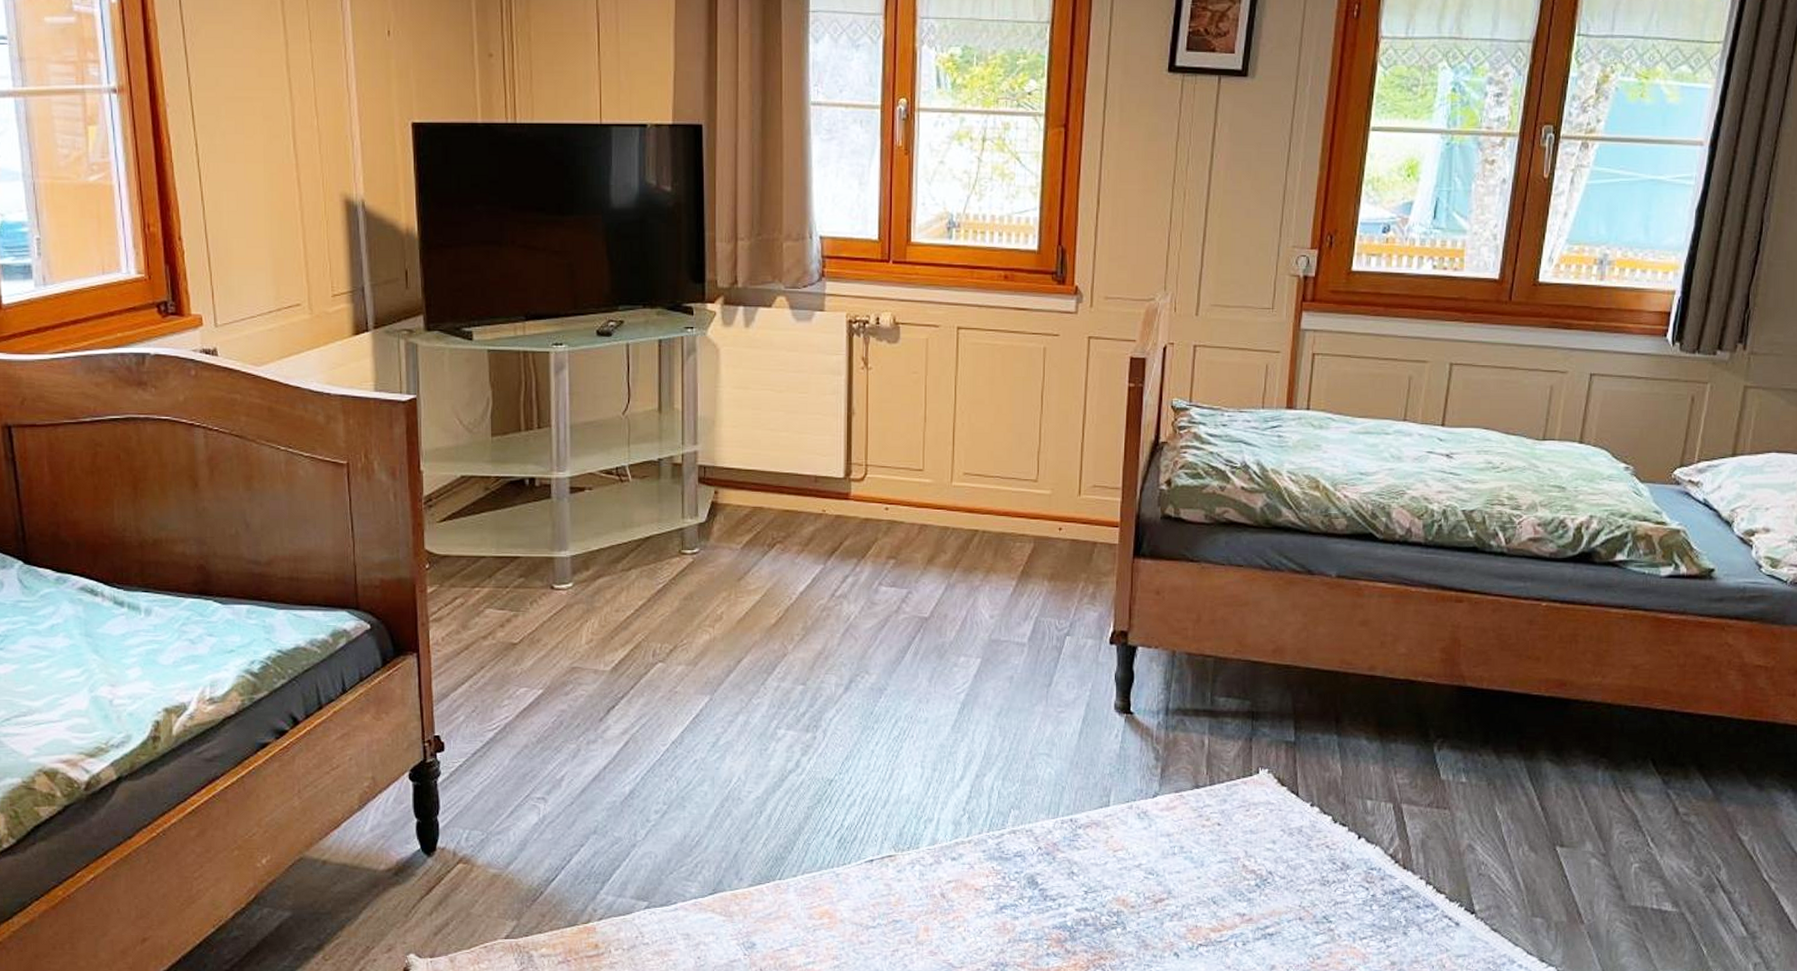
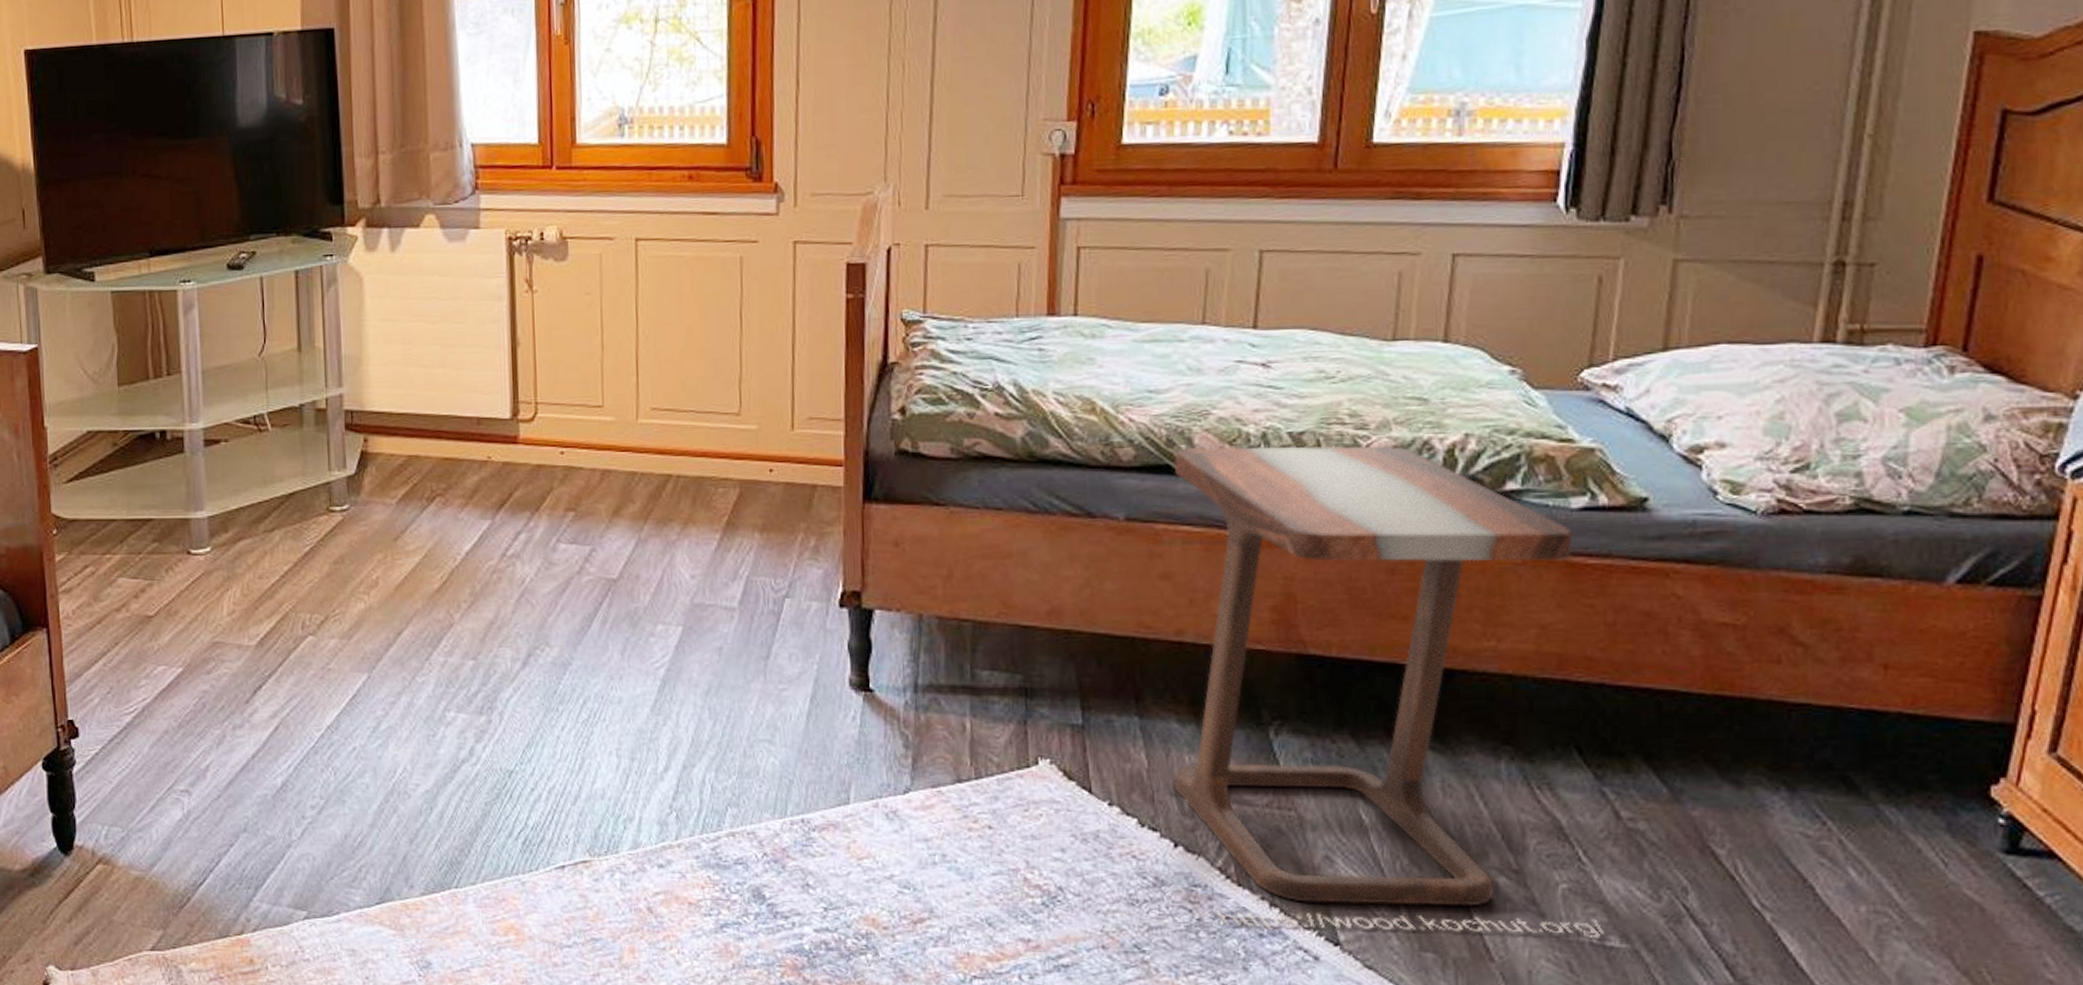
side table: none [1361,519,1661,904] -> present [1173,446,1604,938]

